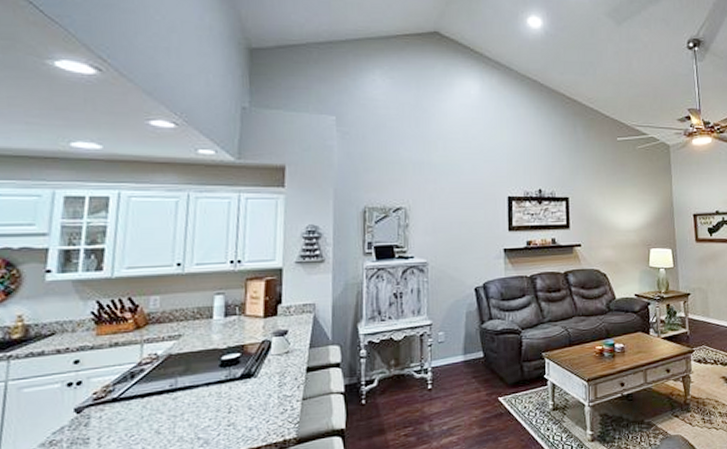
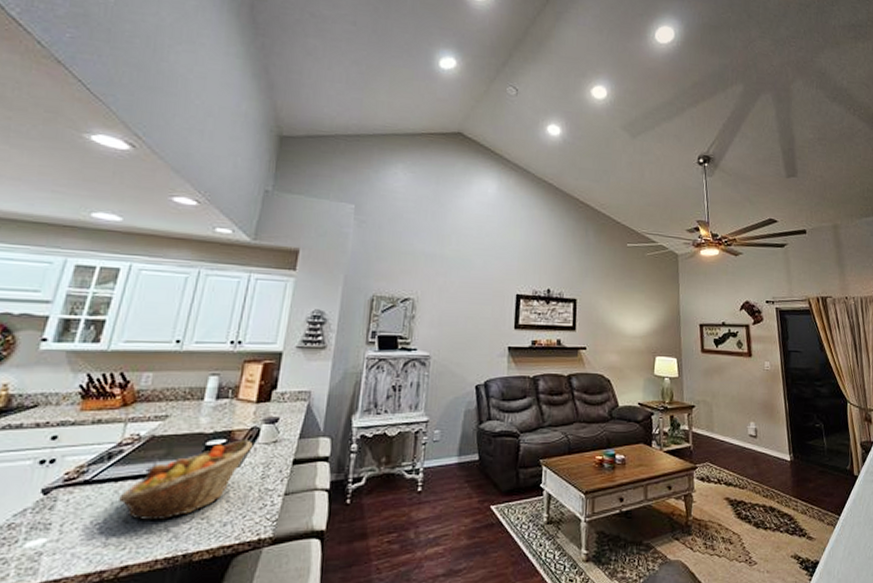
fruit basket: none [146,352,266,430] -> present [117,440,252,521]

